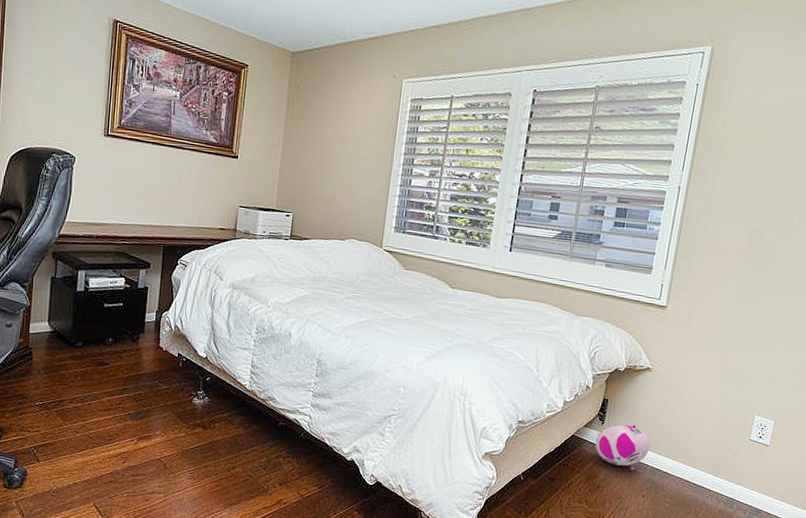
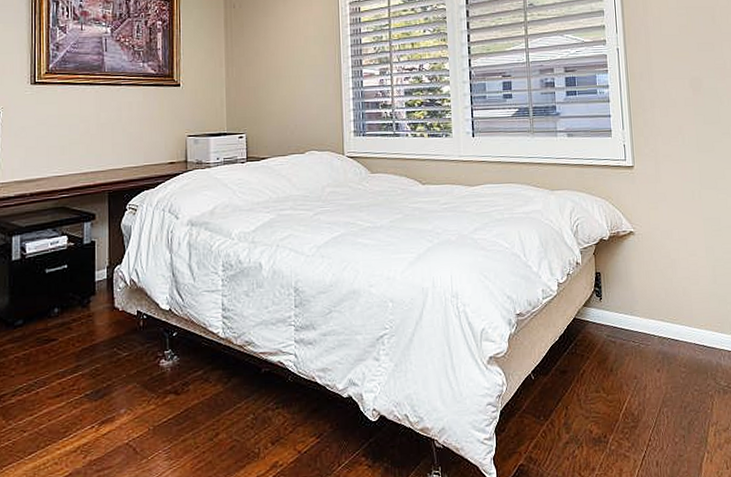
ball: present [595,424,650,470] -> none [597,294,652,344]

